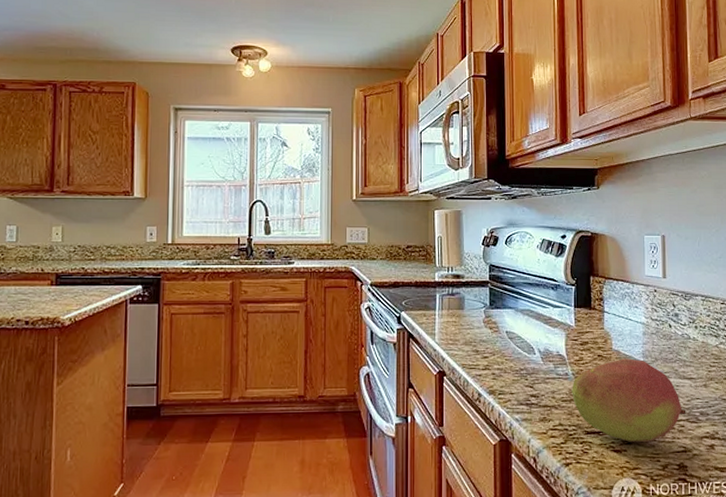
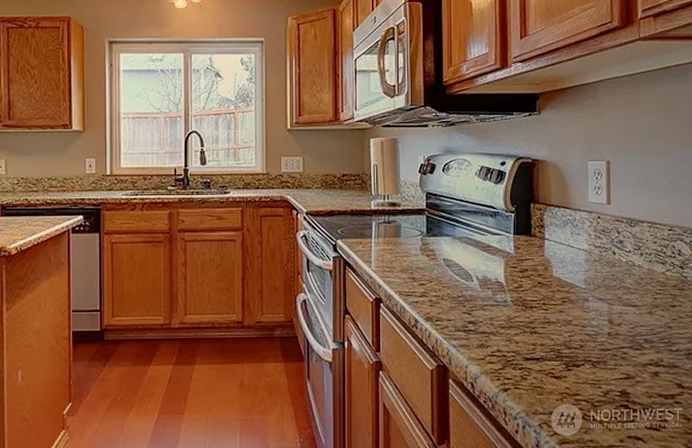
fruit: present [572,358,686,442] -> none [511,285,630,369]

